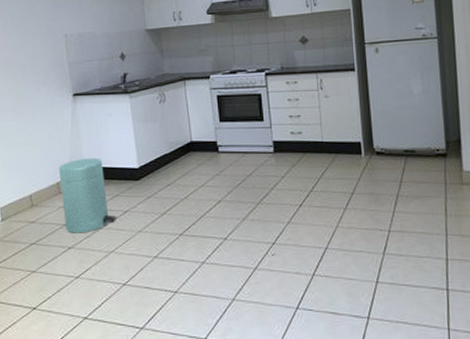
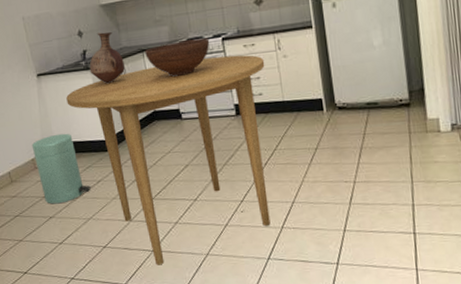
dining table: none [101,91,306,309] -> present [66,55,271,265]
vase: none [128,57,164,110] -> present [89,32,125,84]
fruit bowl: none [187,72,253,108] -> present [145,38,210,77]

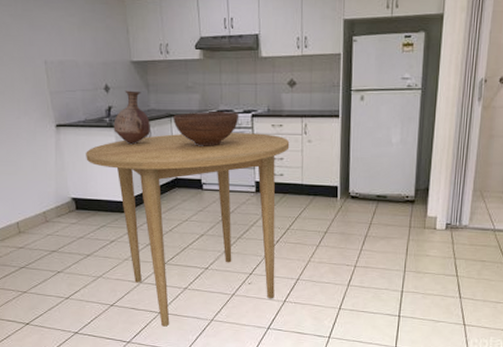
trash can: present [31,133,91,205] -> none [44,189,103,260]

